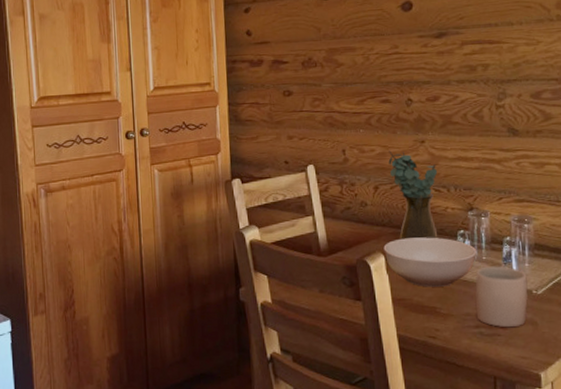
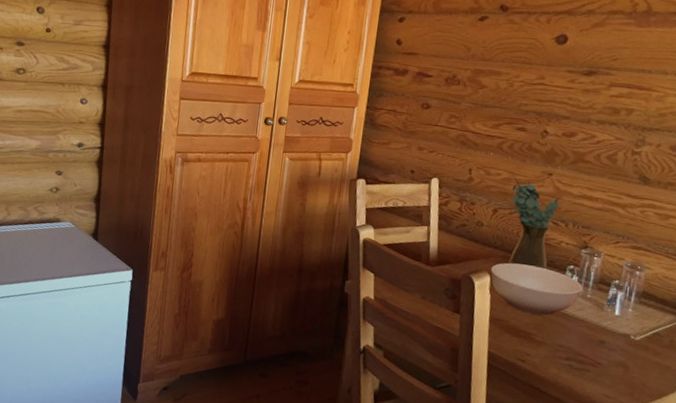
mug: present [474,266,529,328] -> none [569,304,628,367]

